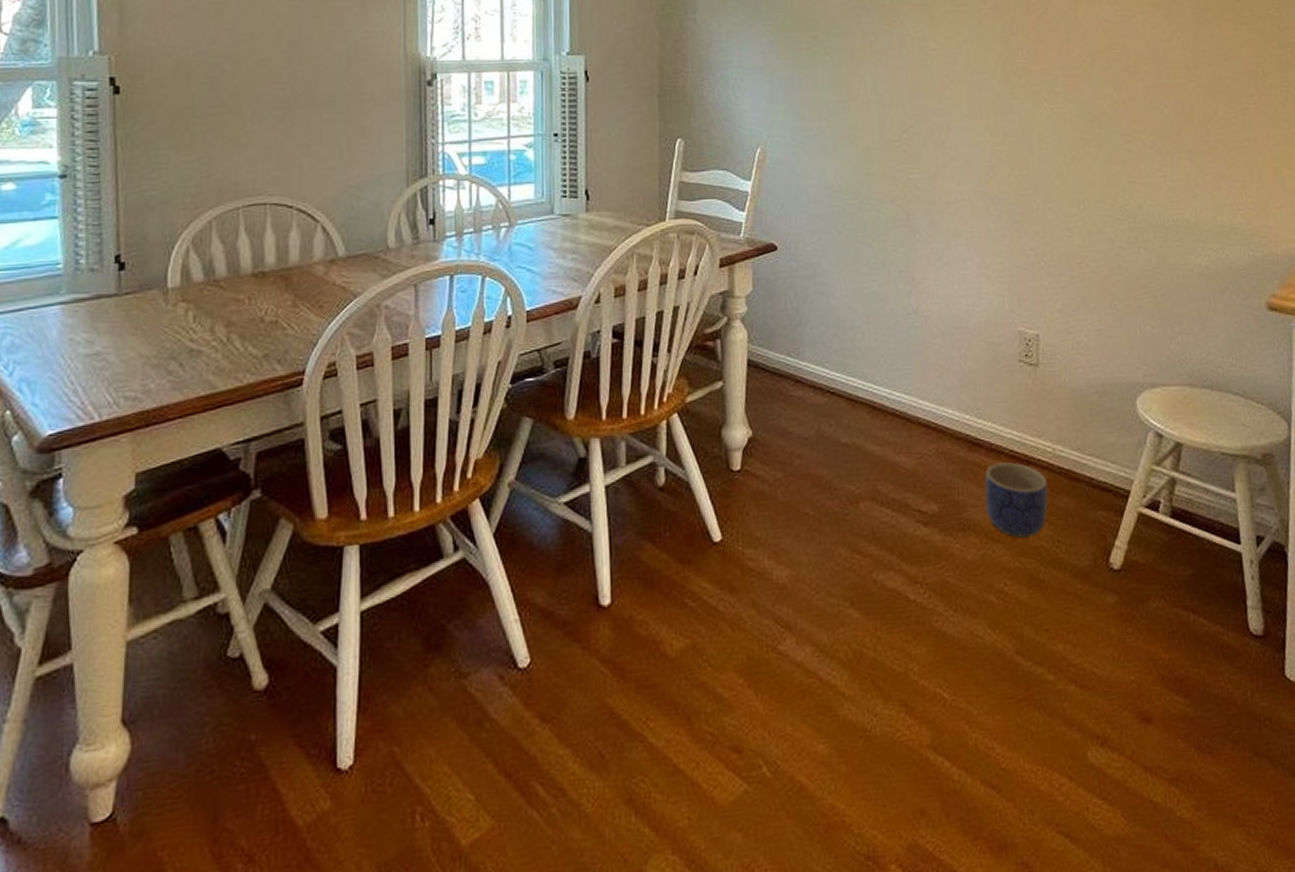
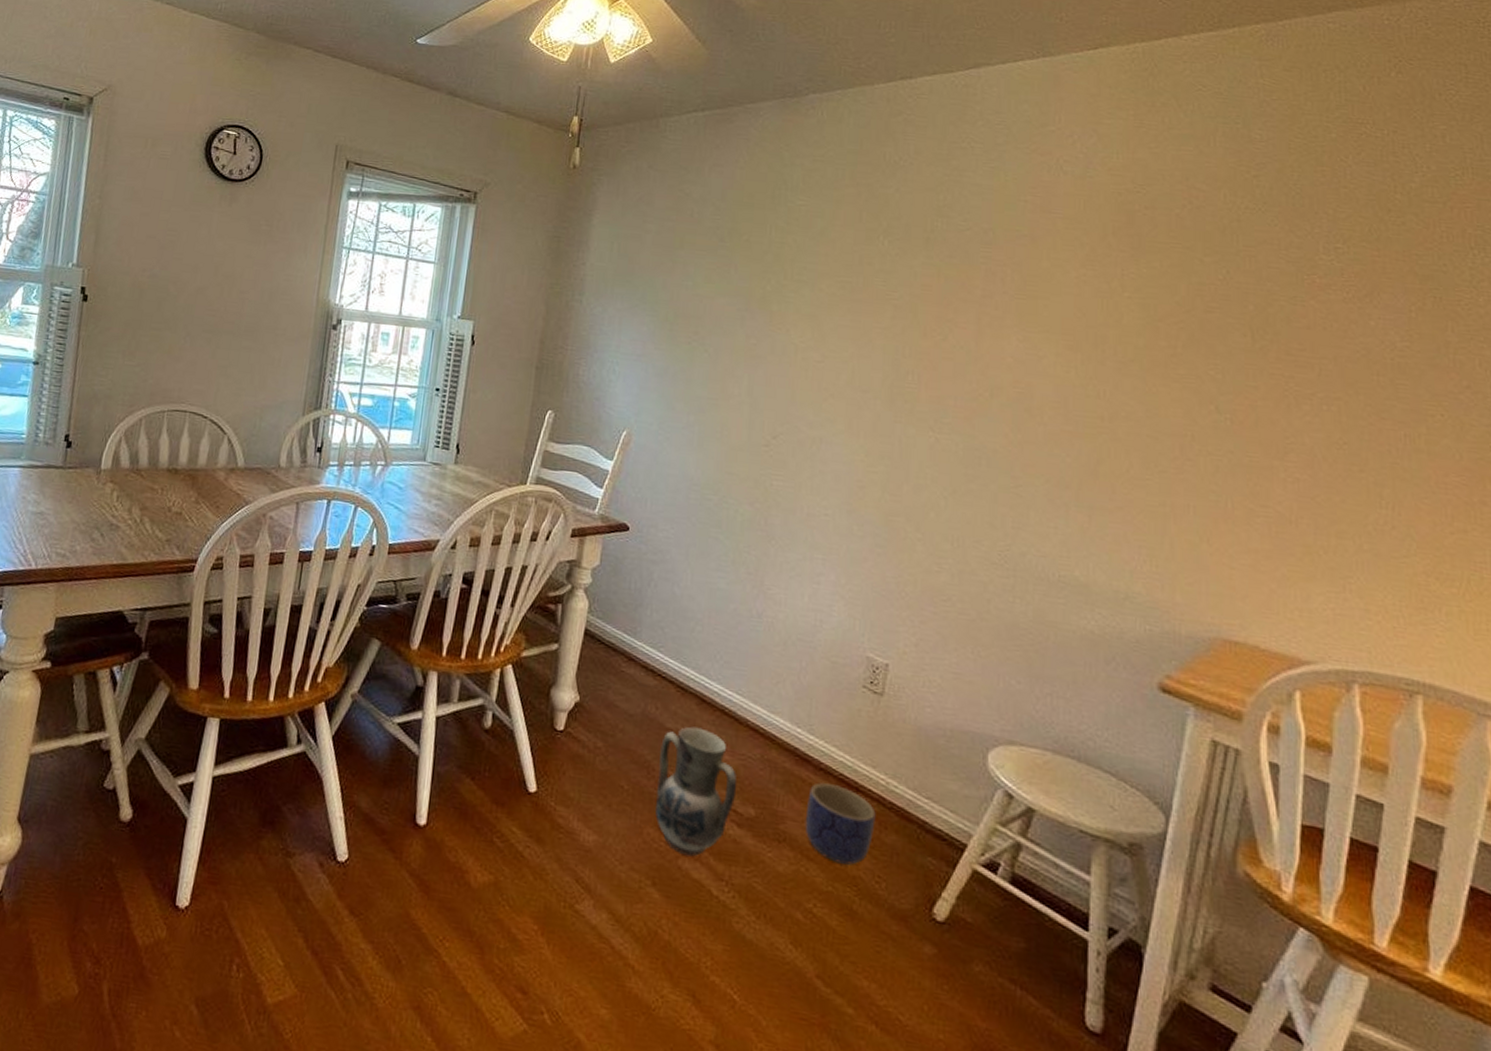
ceramic jug: none [839,435,918,568] -> present [655,726,738,857]

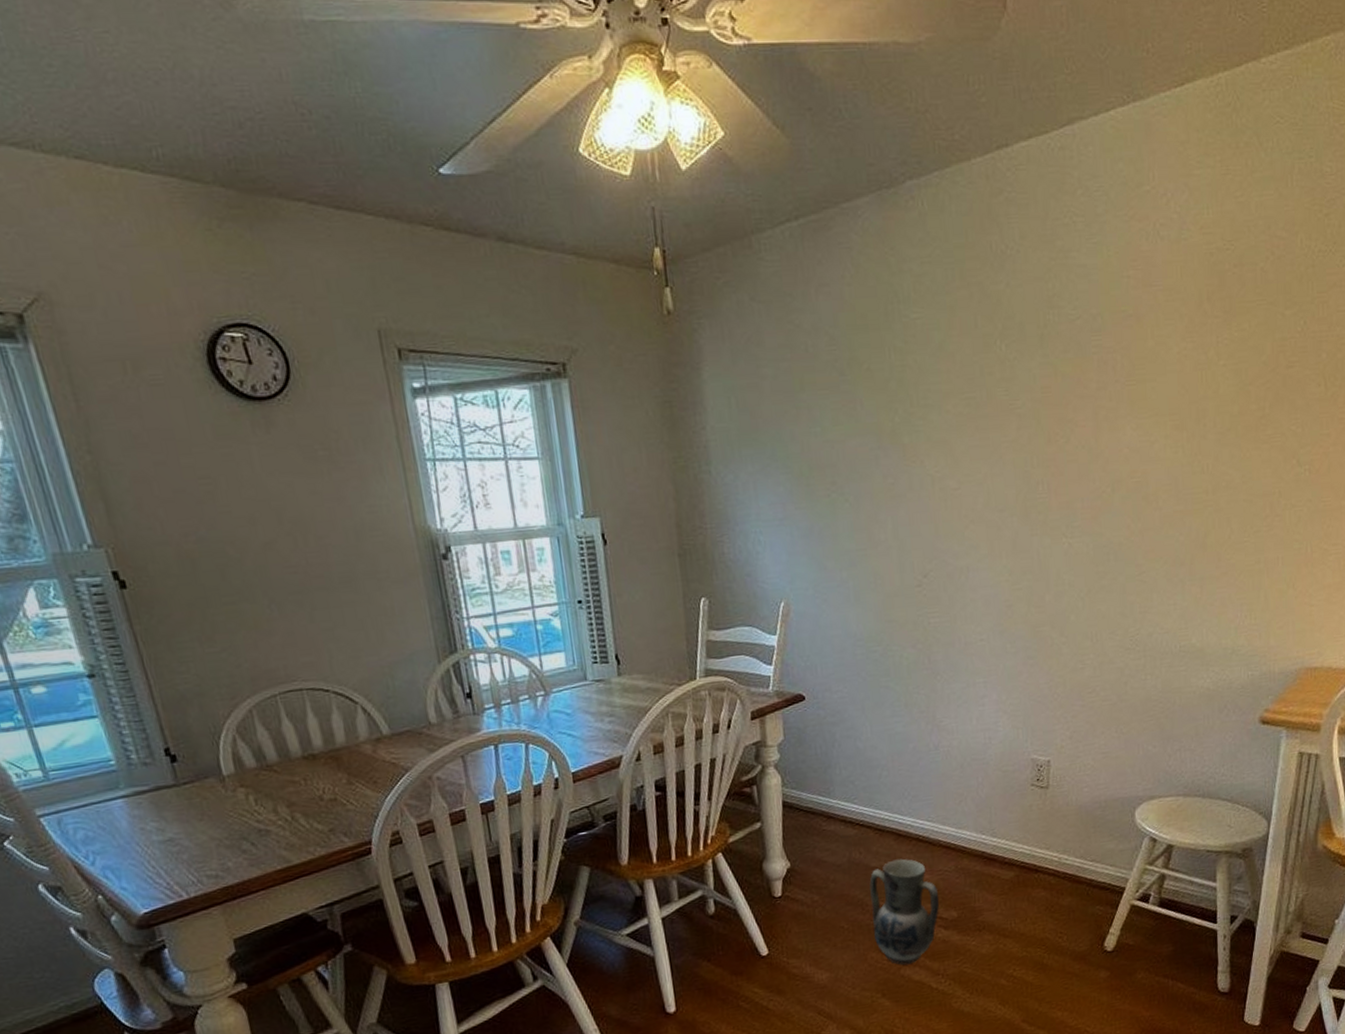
planter: present [805,783,876,865] -> none [998,871,1054,933]

